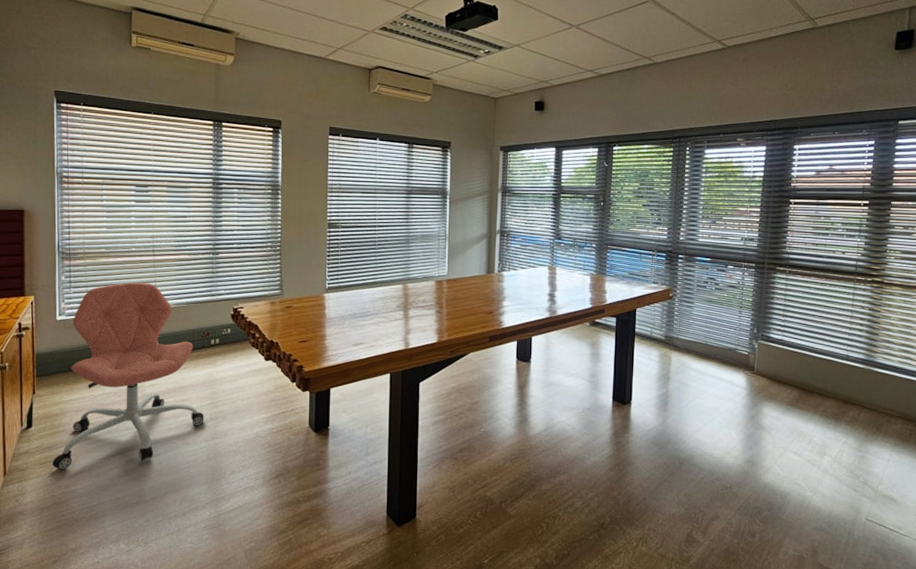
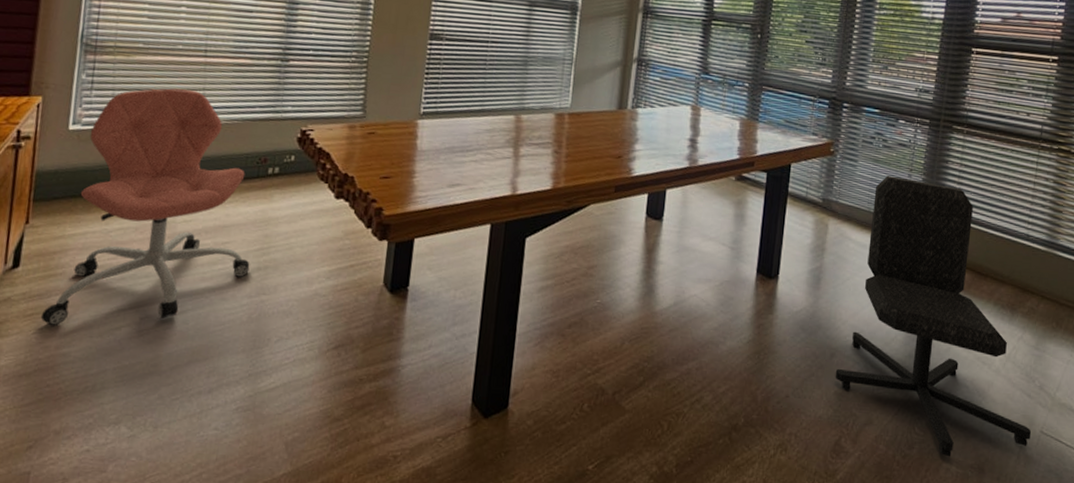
chair: none [684,313,857,543] -> present [835,176,1031,457]

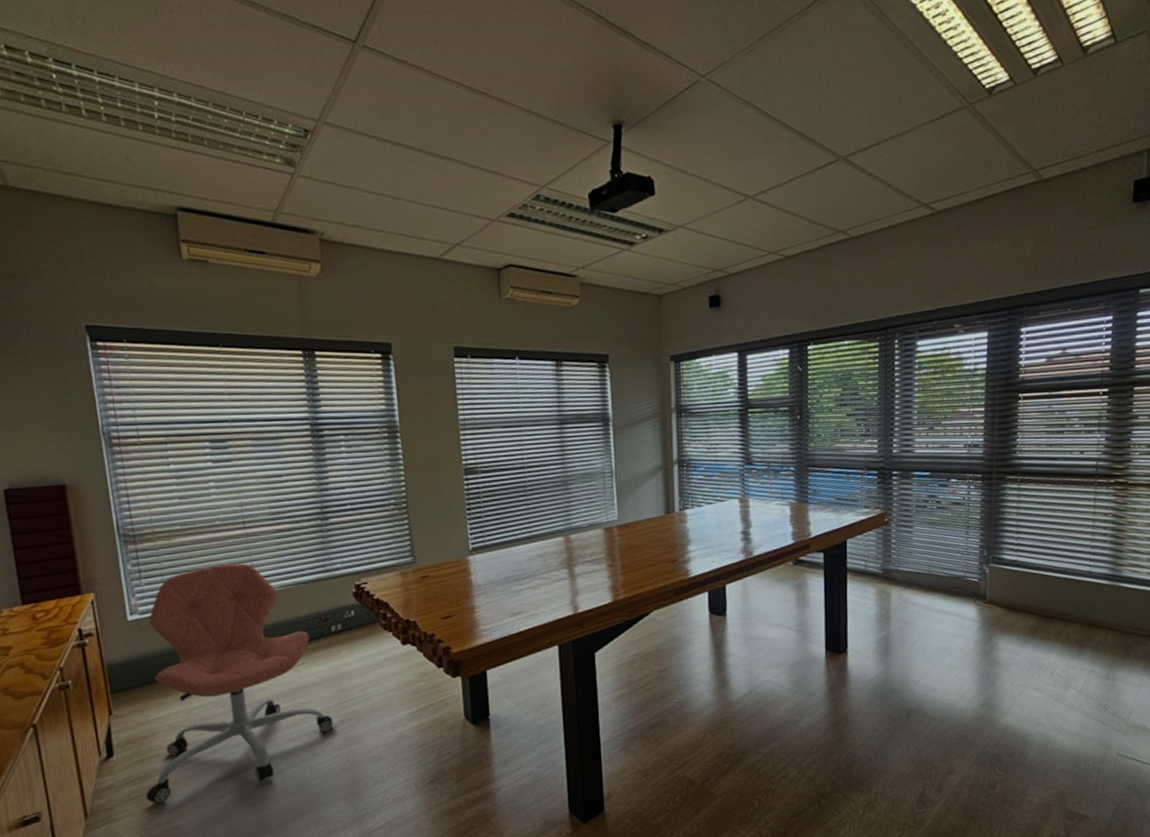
chair: present [835,176,1031,457] -> none [913,535,1107,791]

